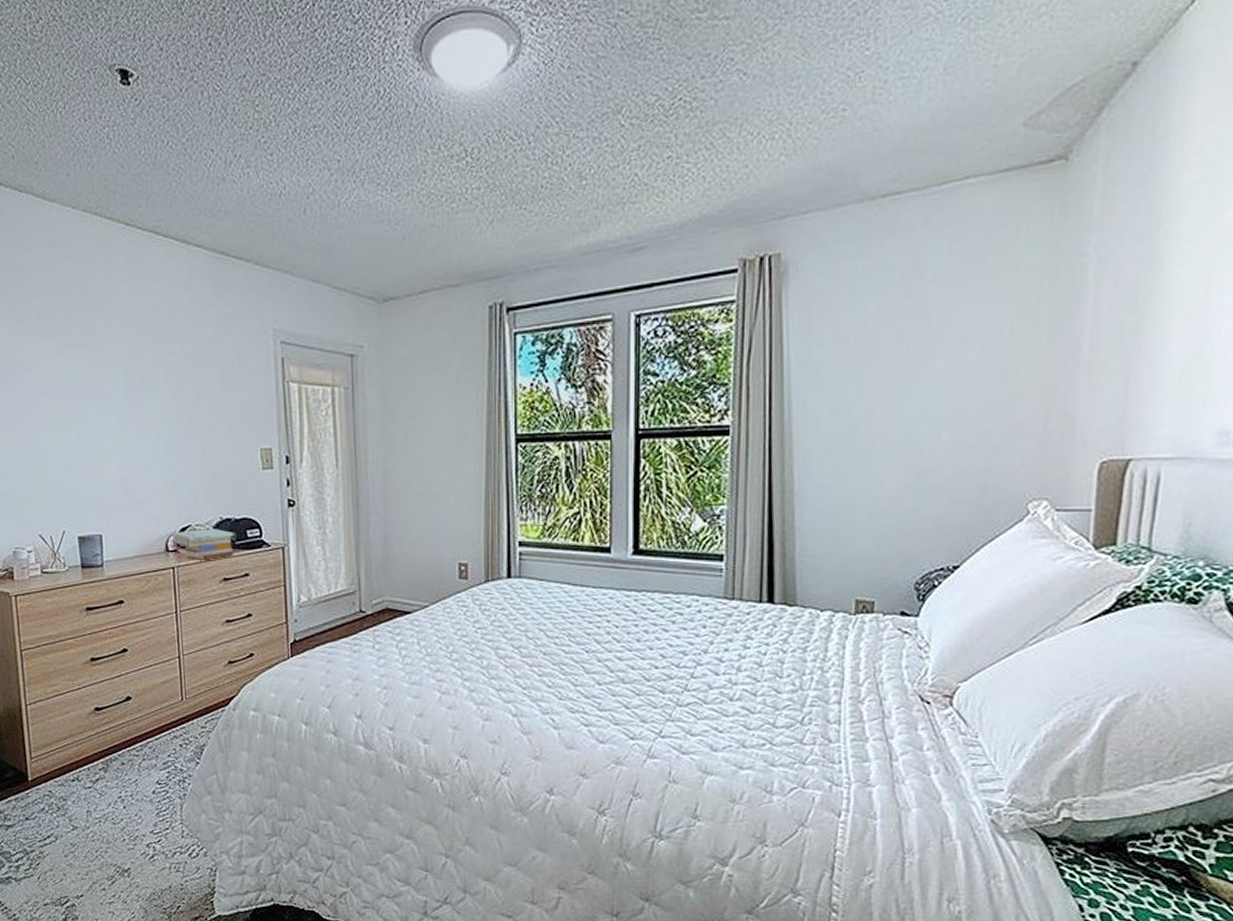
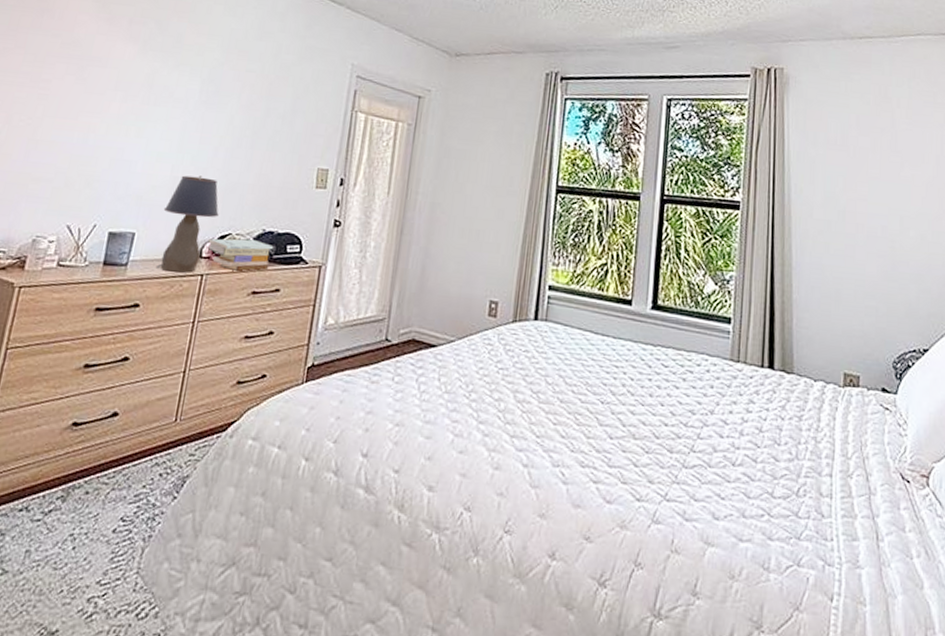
table lamp: none [122,471,175,569] -> present [155,175,219,274]

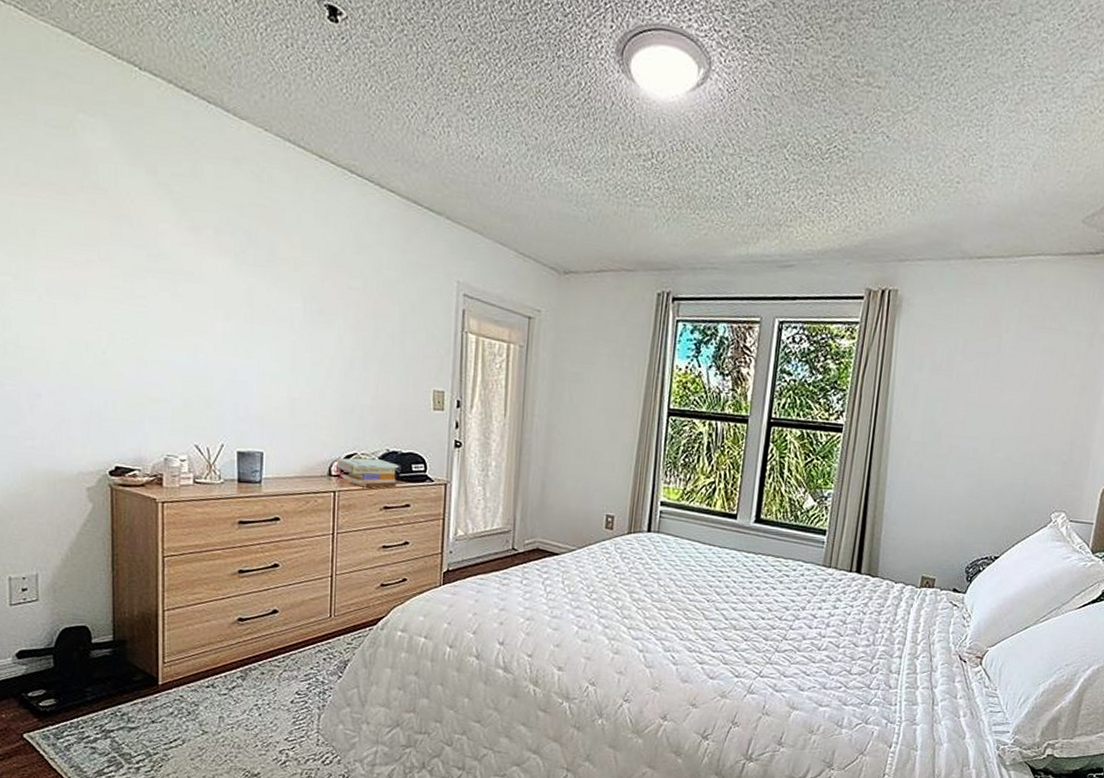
table lamp: present [155,175,219,274] -> none [287,396,342,490]

